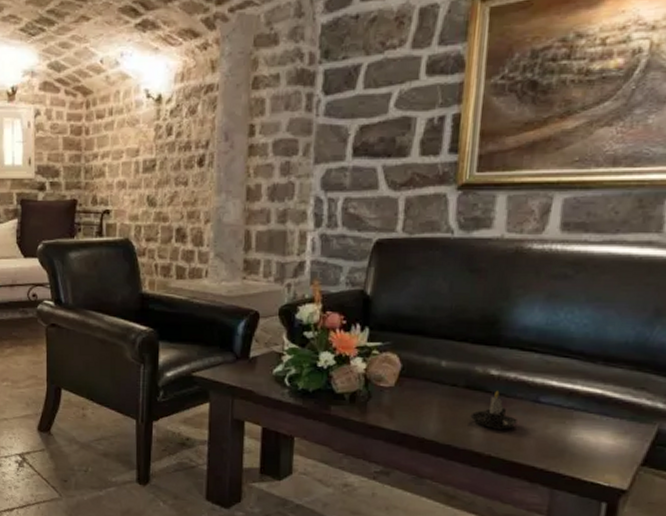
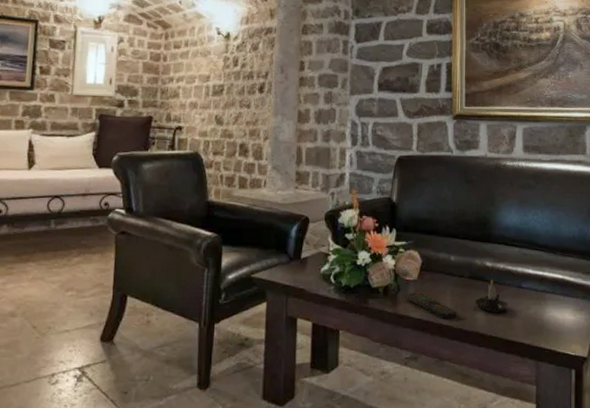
remote control: none [379,400,446,433] -> present [406,292,457,318]

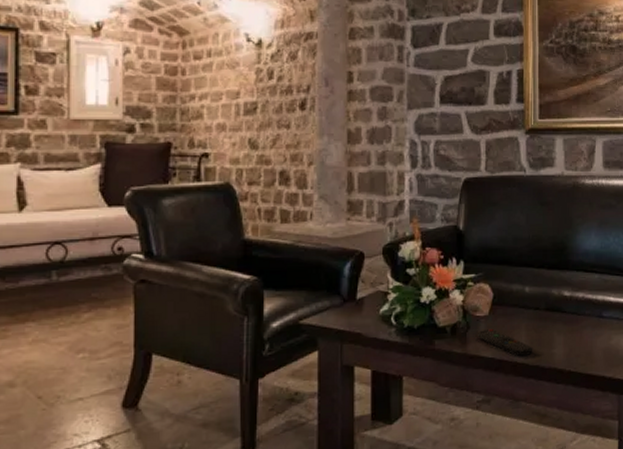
candle: present [474,279,508,313] -> none [552,310,588,346]

